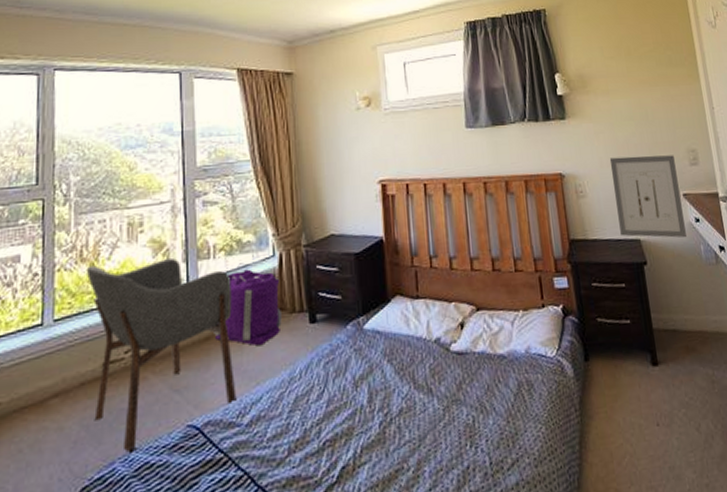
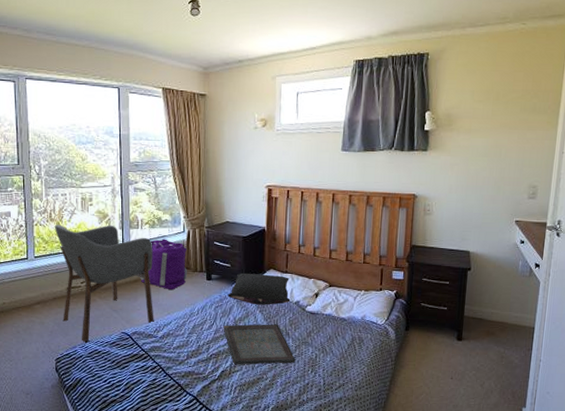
serving tray: none [338,377,446,452] -> present [223,324,296,365]
pillow: none [340,303,428,352] -> present [227,272,291,305]
wall art: present [609,155,687,238] -> none [454,186,516,255]

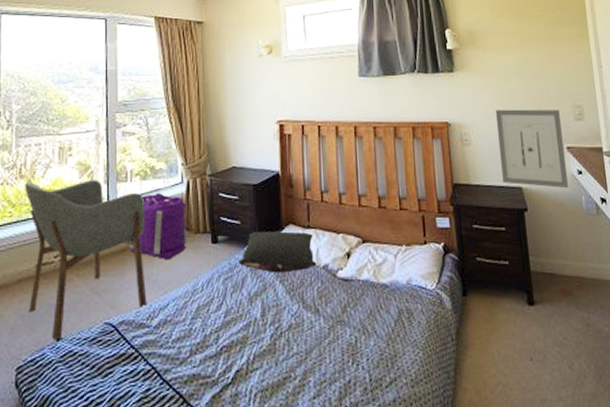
serving tray: present [223,324,296,365] -> none [235,298,331,359]
wall art: none [454,186,516,255] -> present [495,109,568,189]

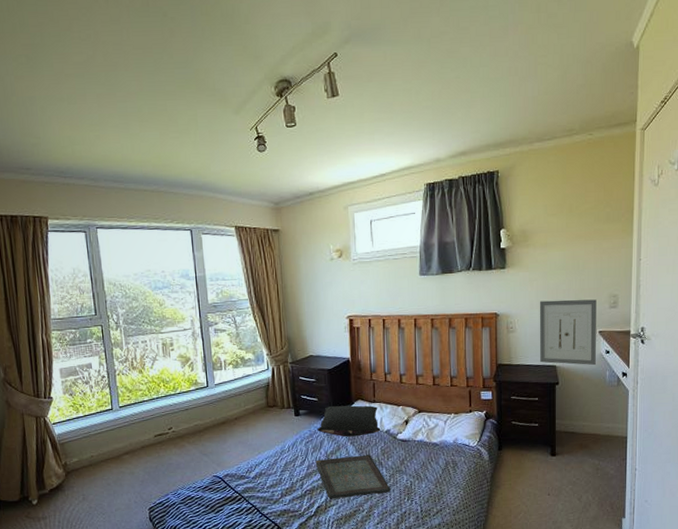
armchair: present [25,180,147,340] -> none [138,369,245,489]
backpack: present [129,193,187,260] -> none [228,378,275,429]
serving tray: none [235,298,331,359] -> present [315,455,391,498]

